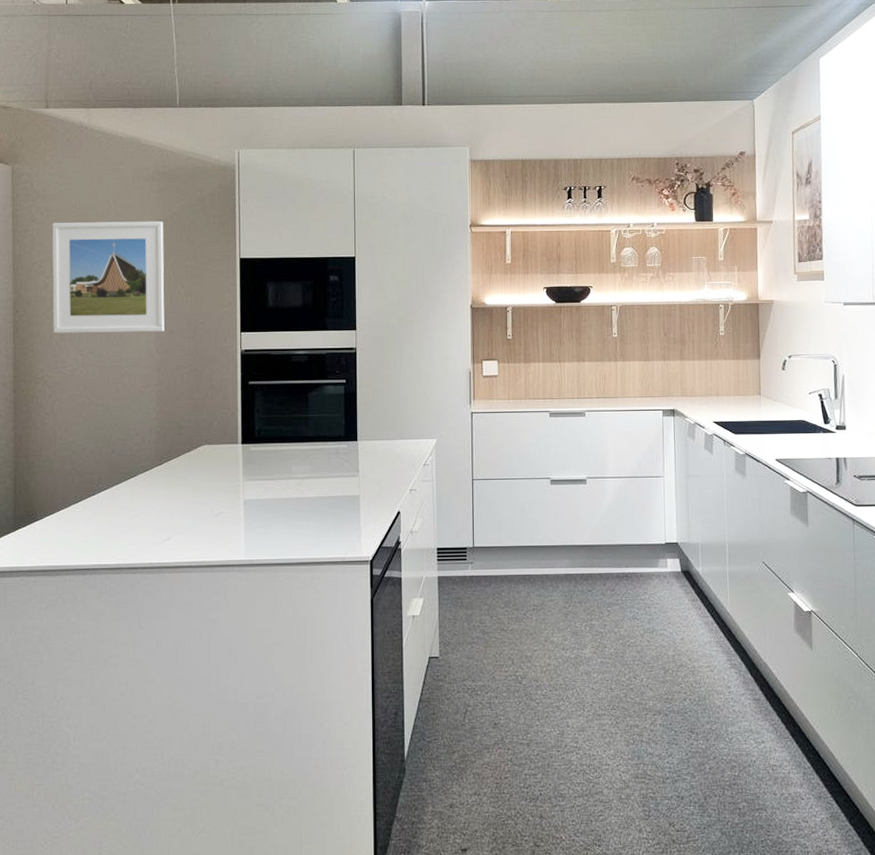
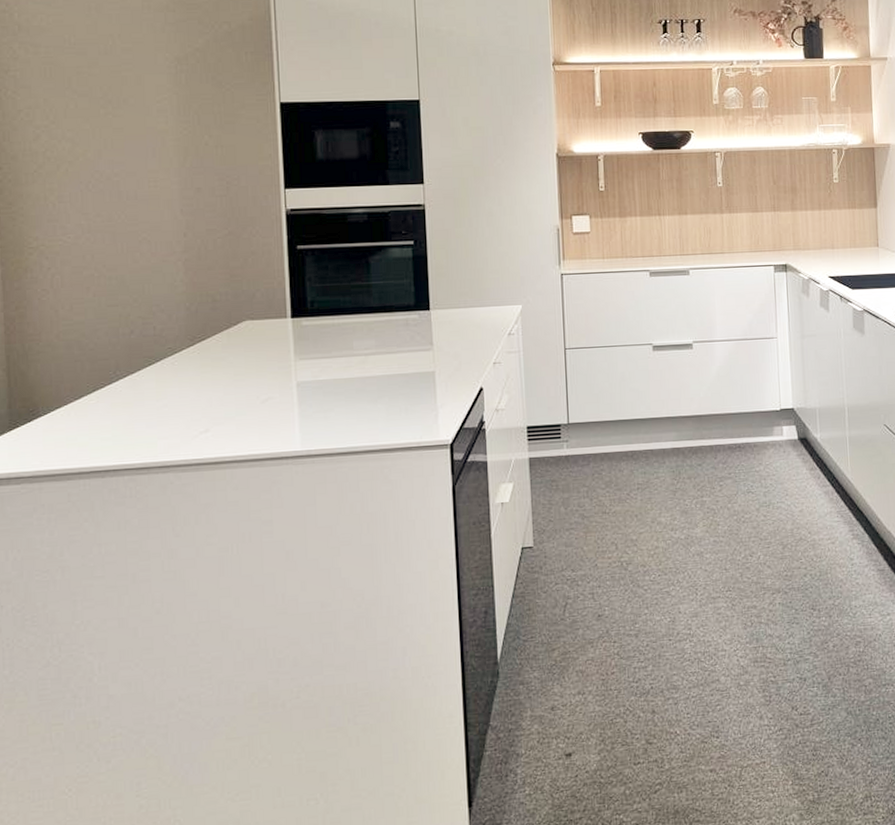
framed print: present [52,221,165,334] -> none [40,59,190,194]

